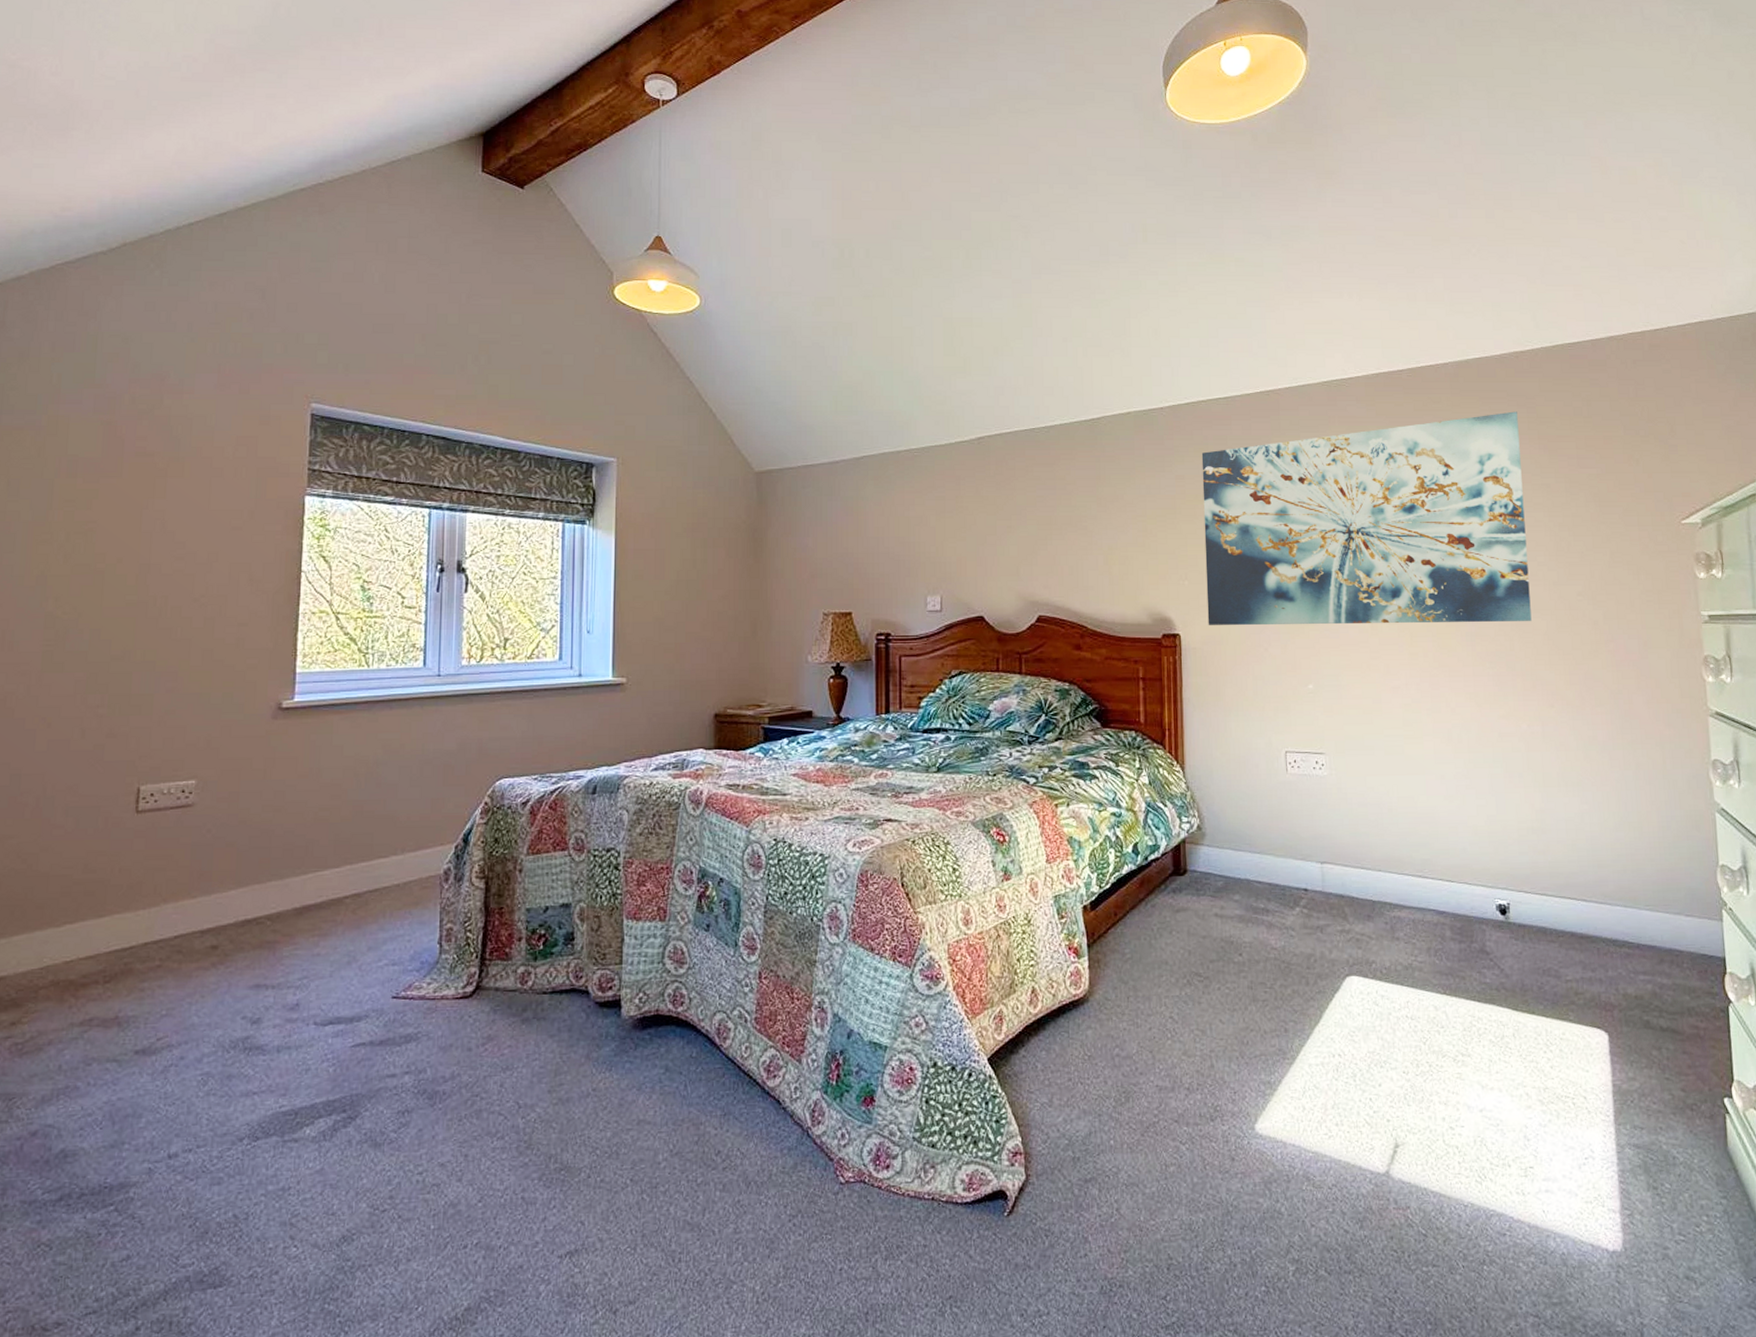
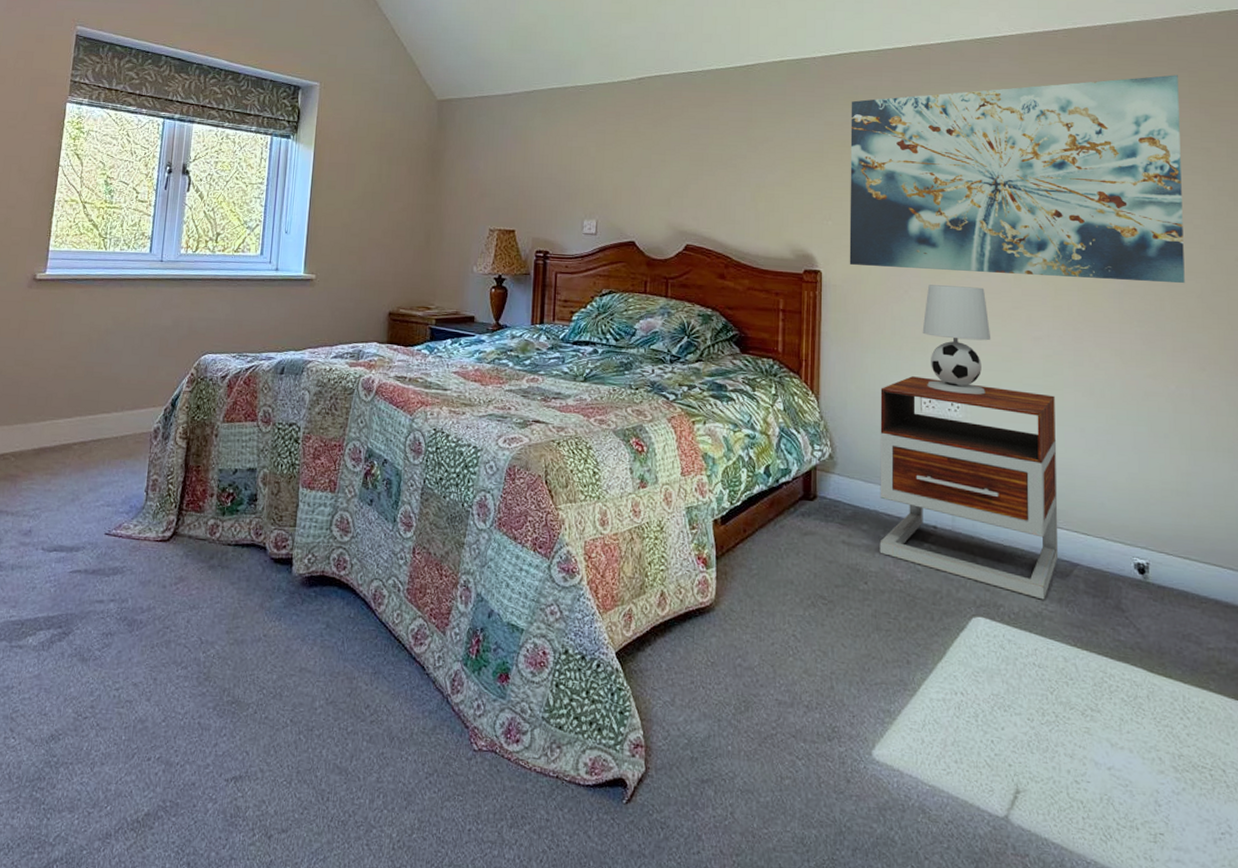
nightstand: none [1245,737,1425,952] -> present [879,376,1059,600]
table lamp: none [1284,640,1352,750] -> present [922,285,991,395]

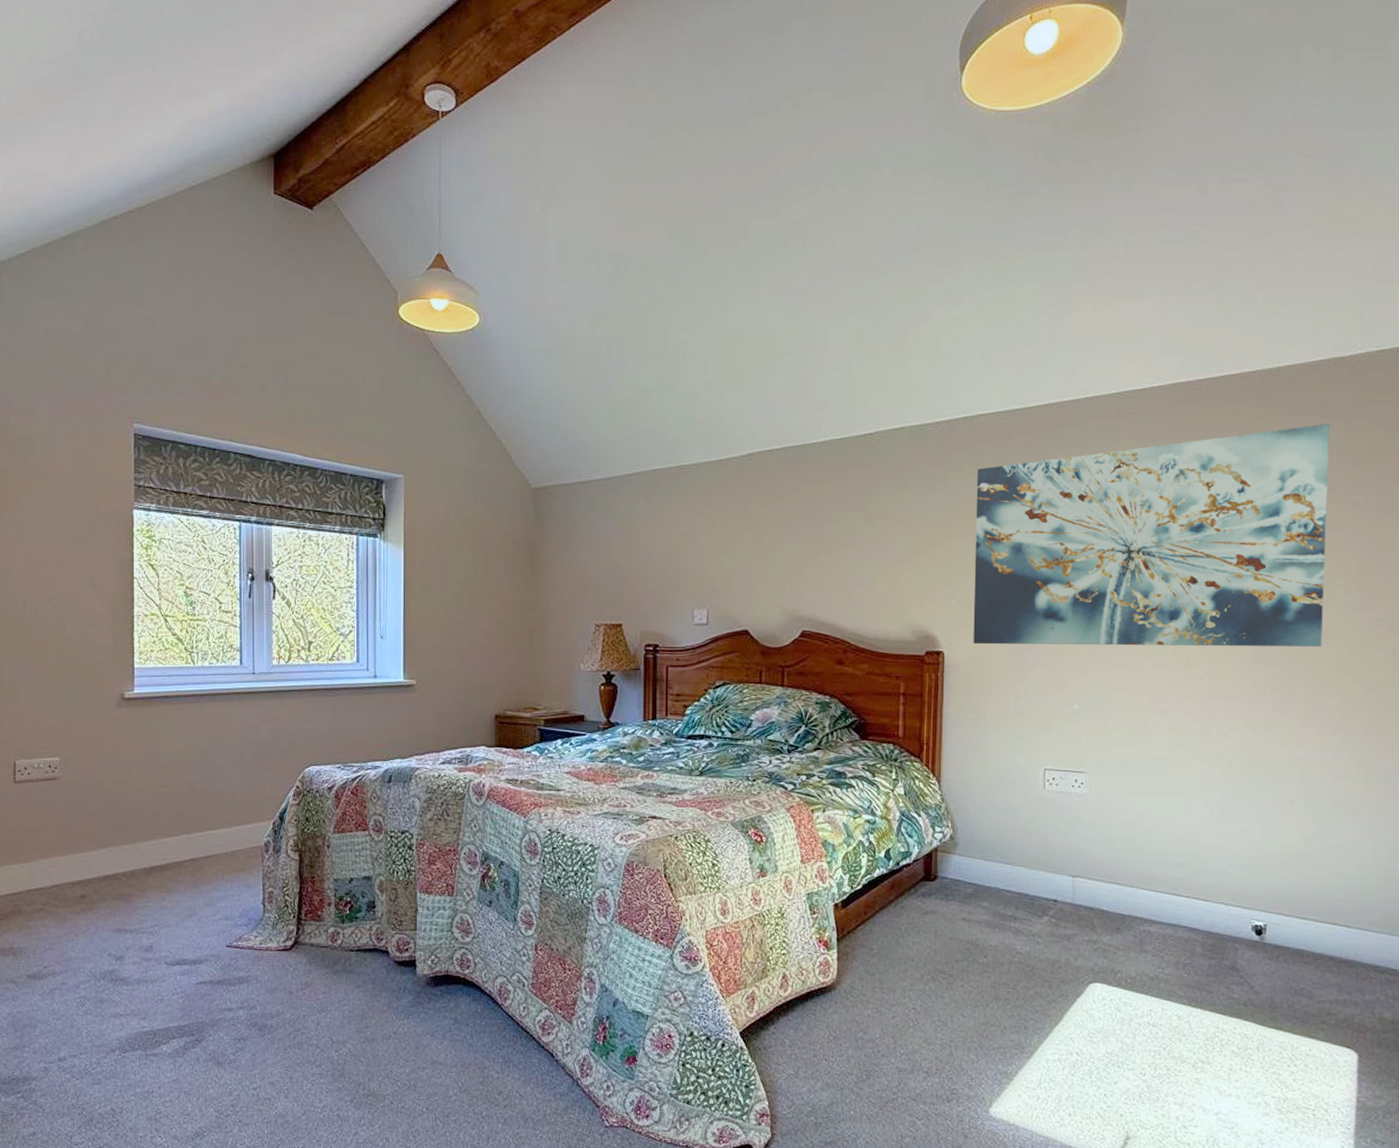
nightstand: present [879,376,1059,600] -> none [999,755,1181,964]
table lamp: present [922,285,991,395] -> none [1047,661,1118,770]

